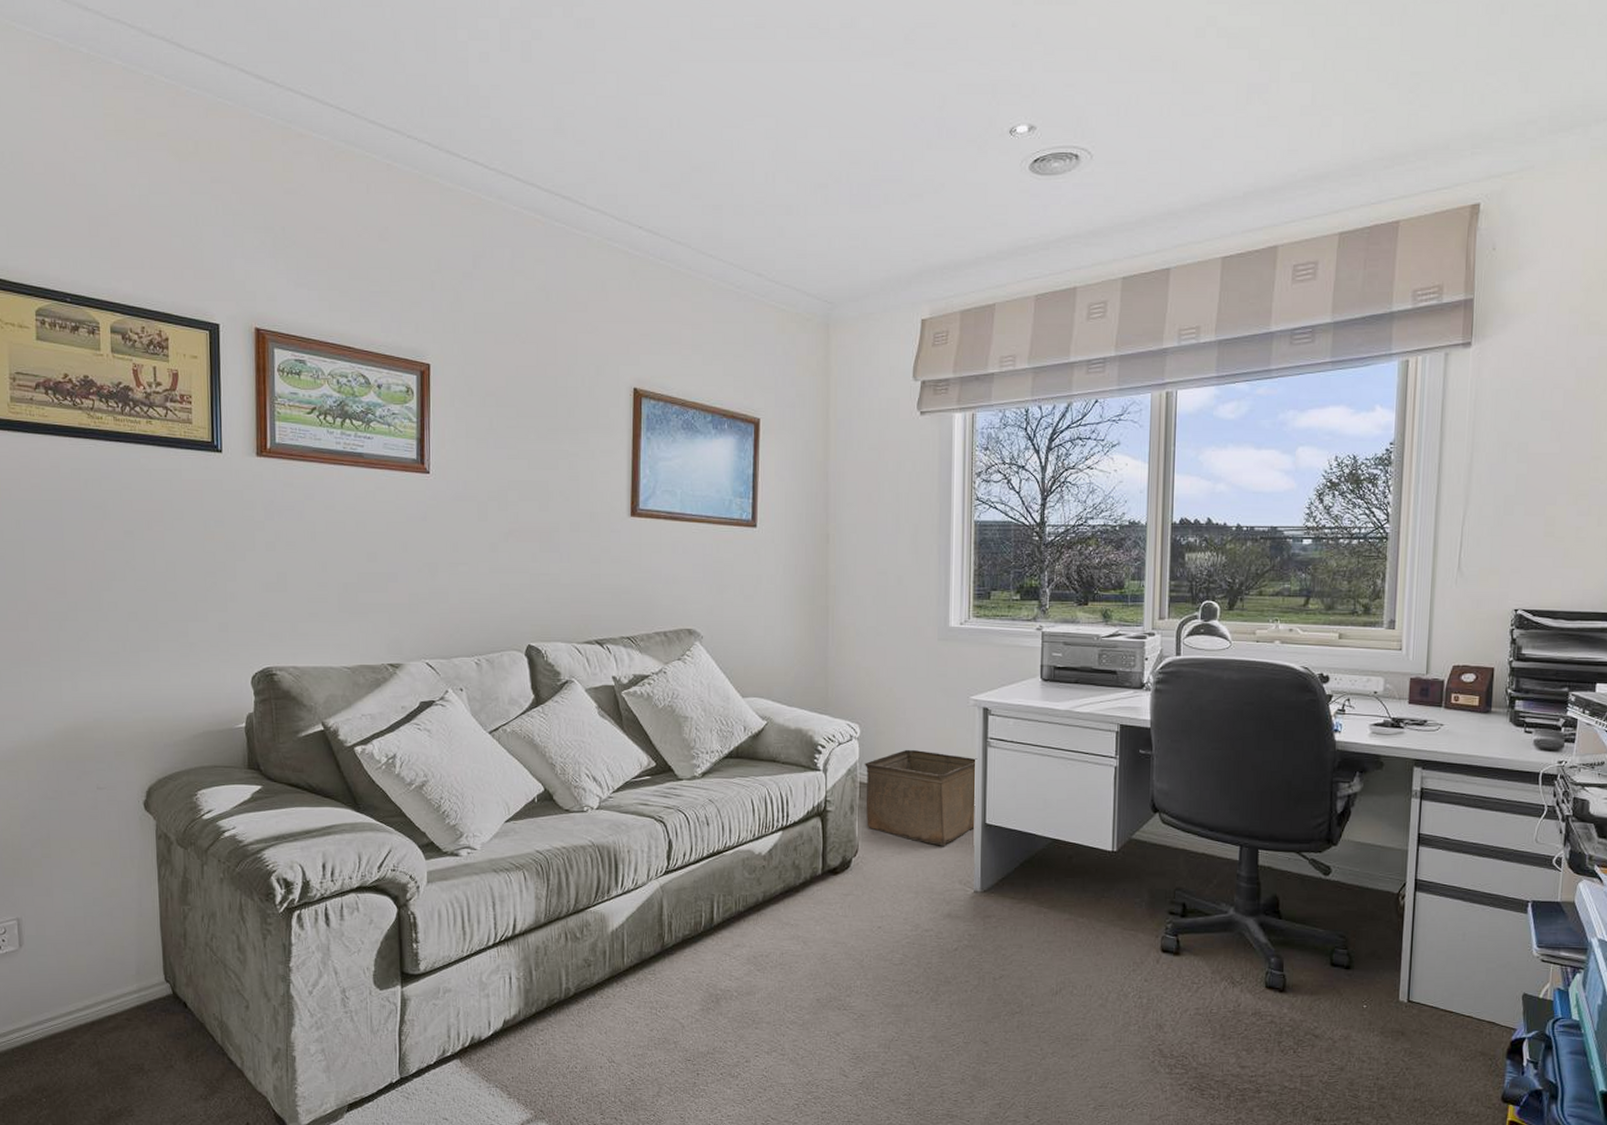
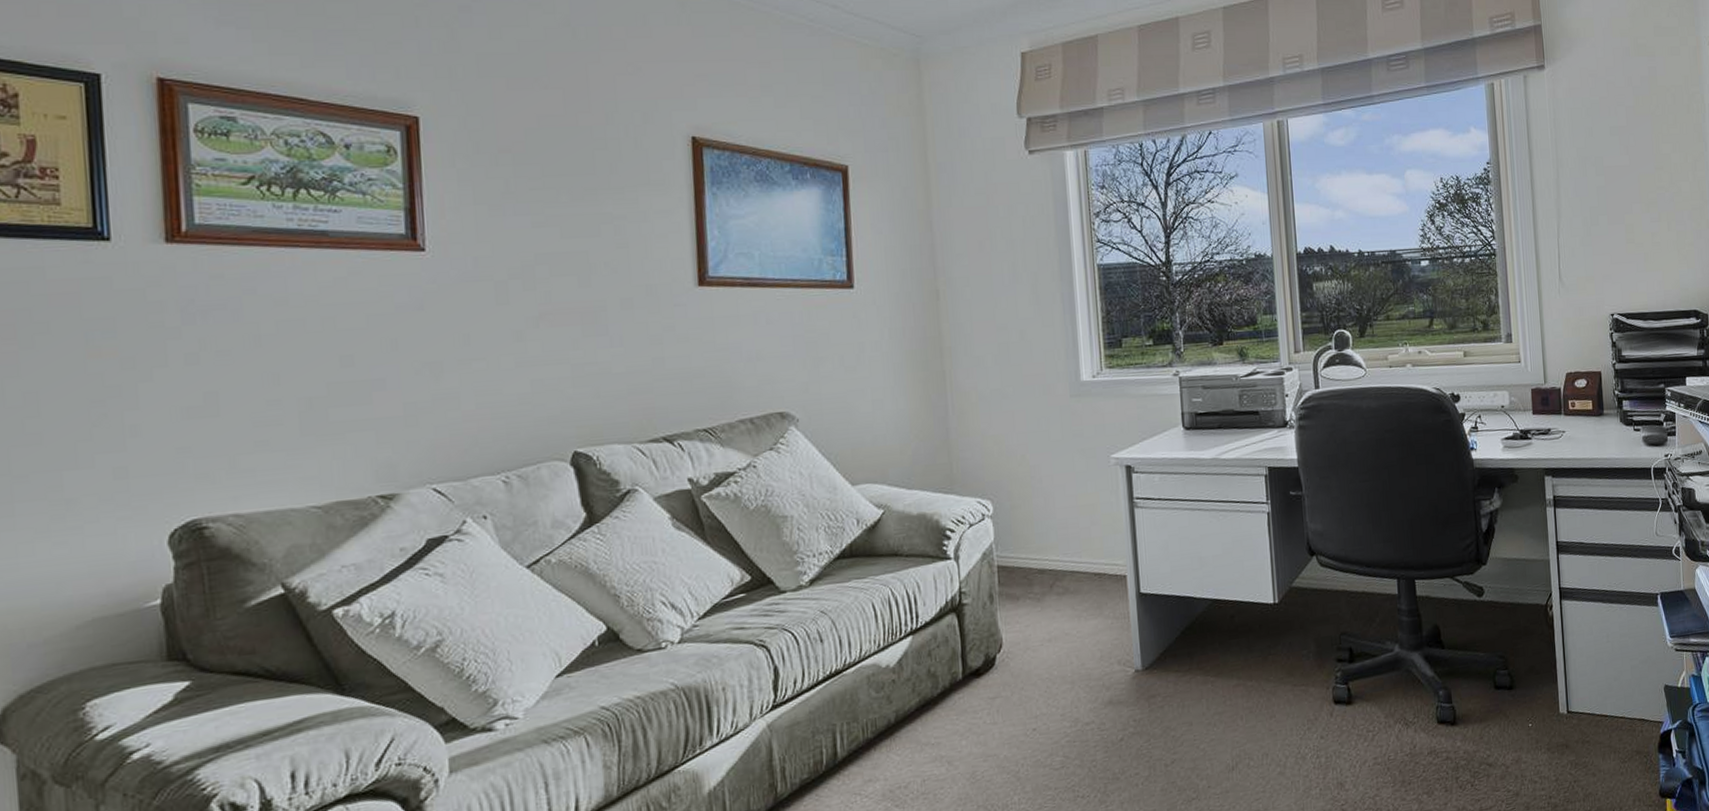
storage bin: present [865,749,978,846] -> none [1001,521,1128,625]

